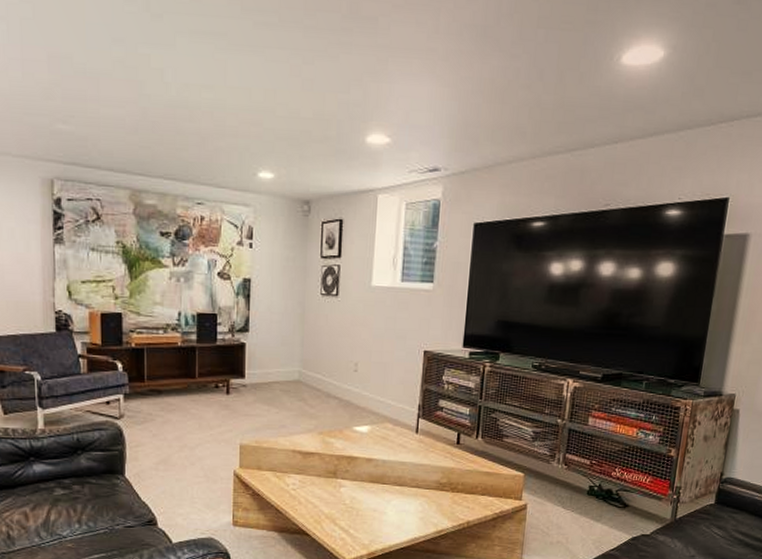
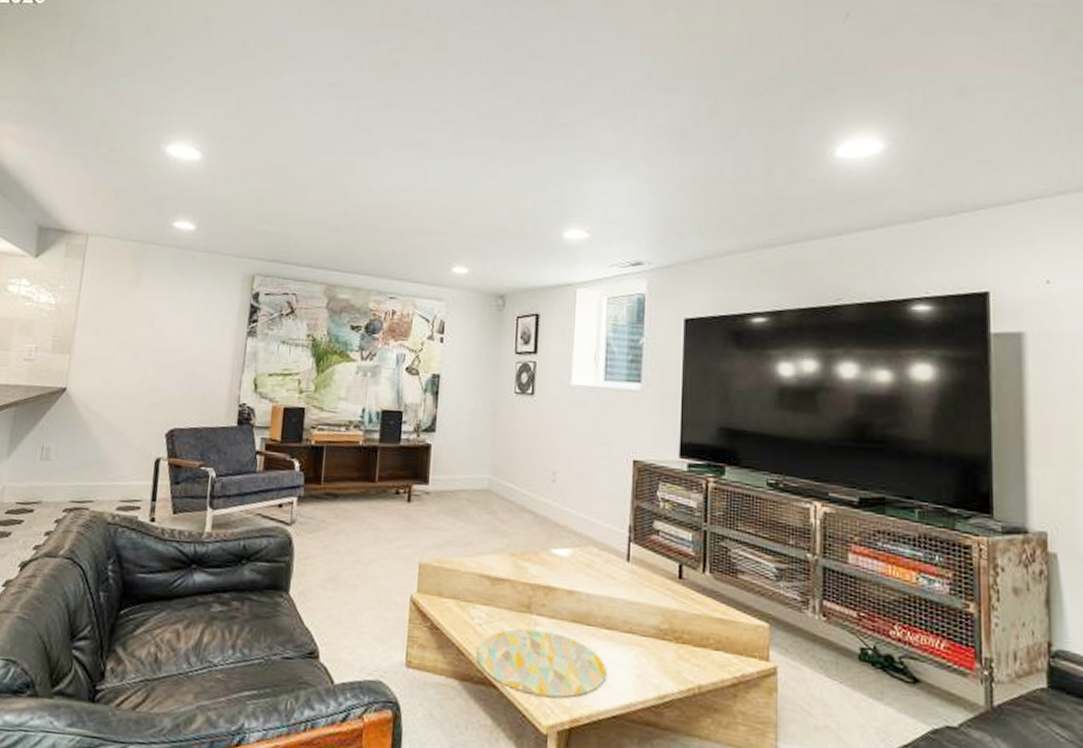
decorative tray: none [292,490,397,539] -> present [476,628,607,698]

